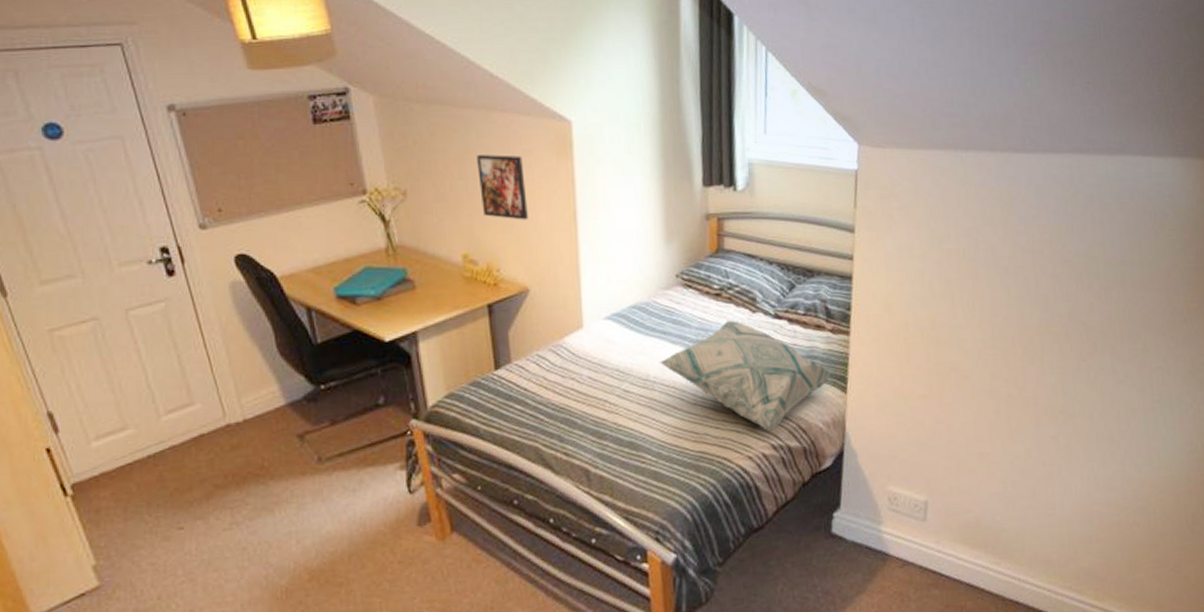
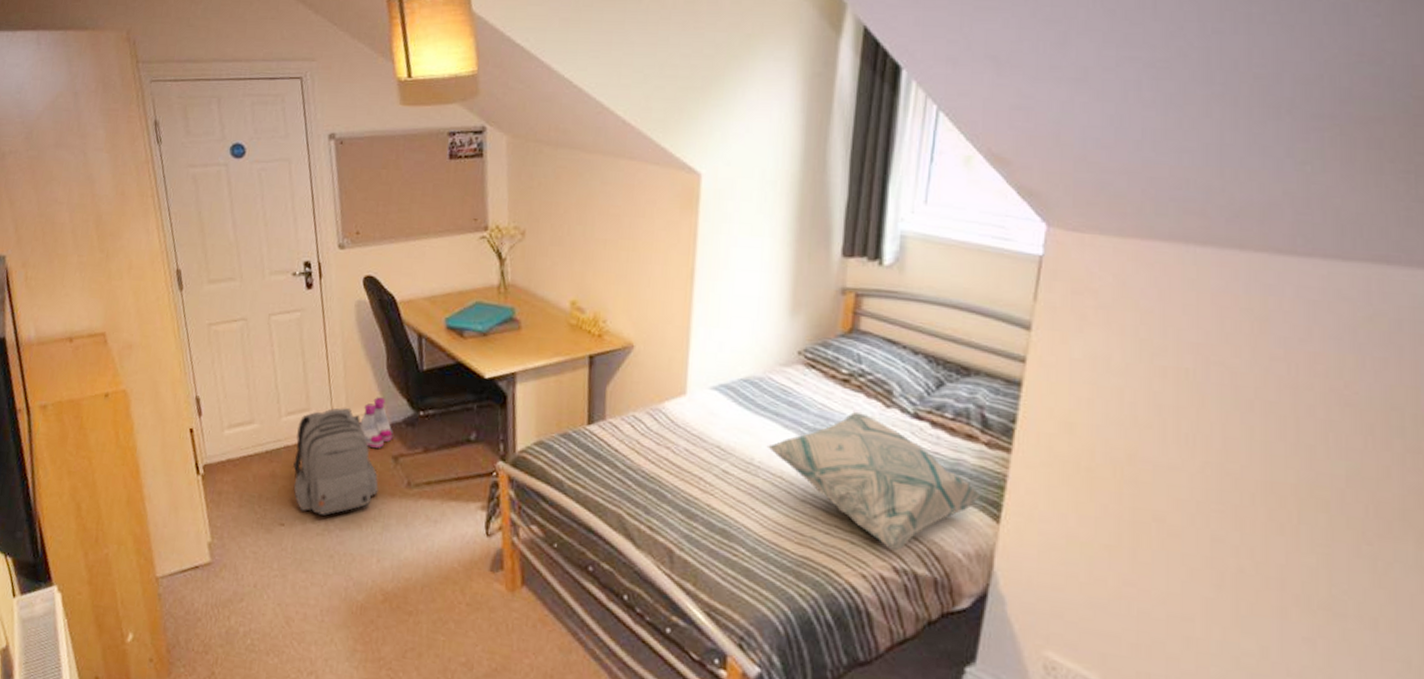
backpack: none [181,394,287,510] -> present [293,407,379,515]
boots: none [254,378,294,430] -> present [359,397,393,448]
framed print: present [477,155,528,220] -> none [597,201,645,273]

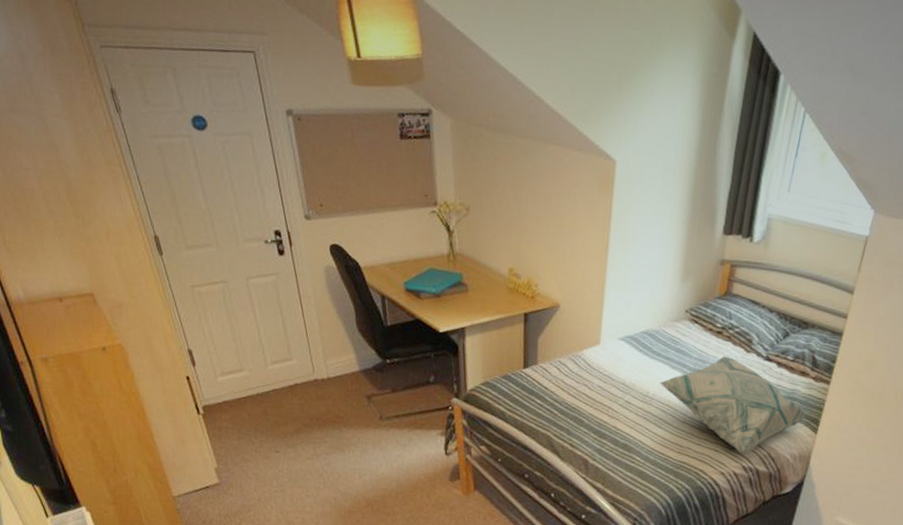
backpack: present [293,407,379,515] -> none [282,356,356,444]
boots: present [359,397,393,448] -> none [336,348,365,390]

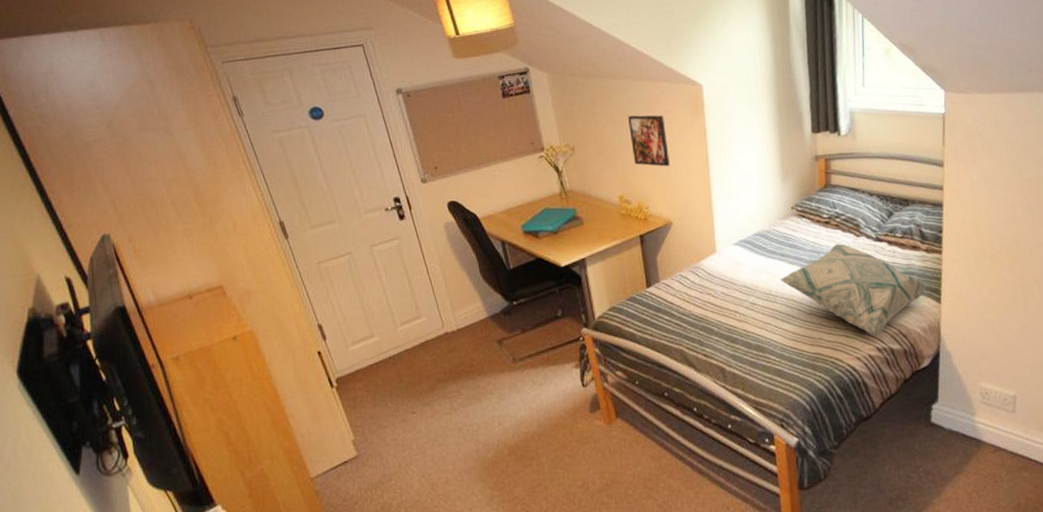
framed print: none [530,182,569,245] -> present [628,115,670,167]

